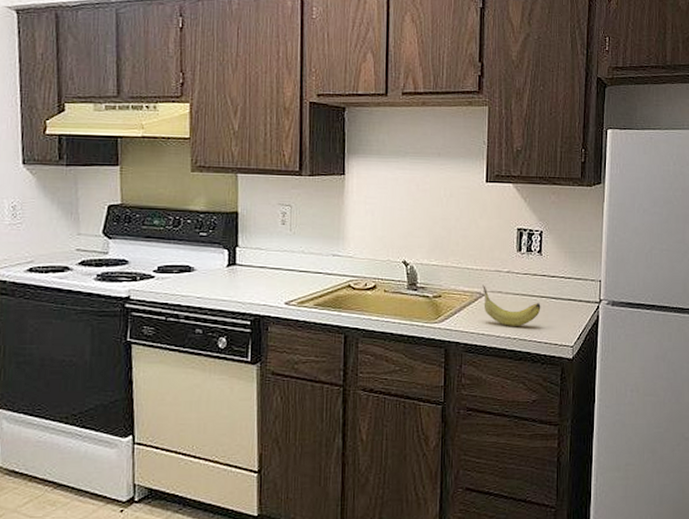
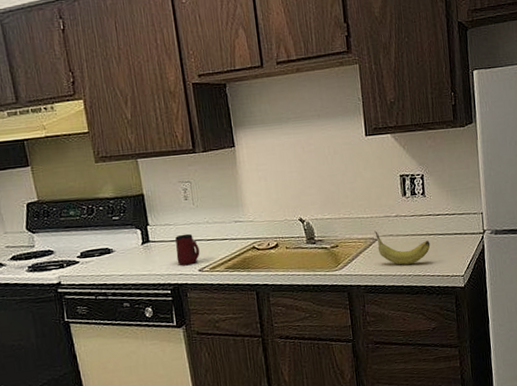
mug: none [263,261,290,296] -> present [175,233,200,266]

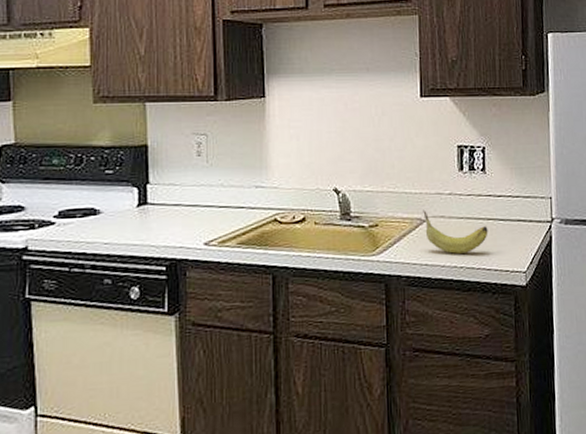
mug: present [175,233,200,266] -> none [178,197,208,237]

